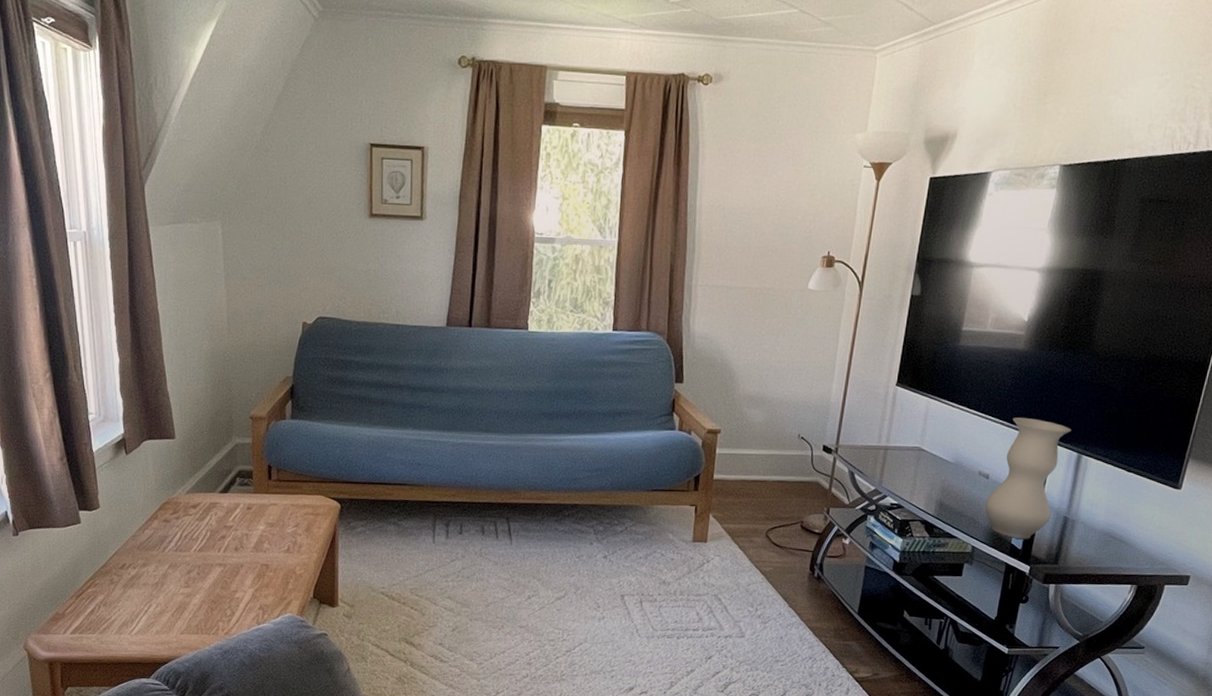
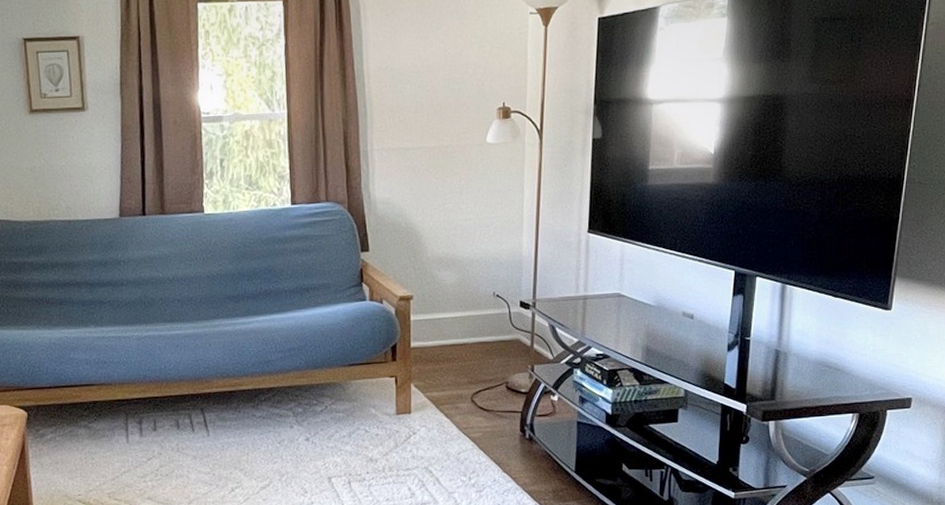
vase: present [985,417,1071,540] -> none [693,252,772,378]

